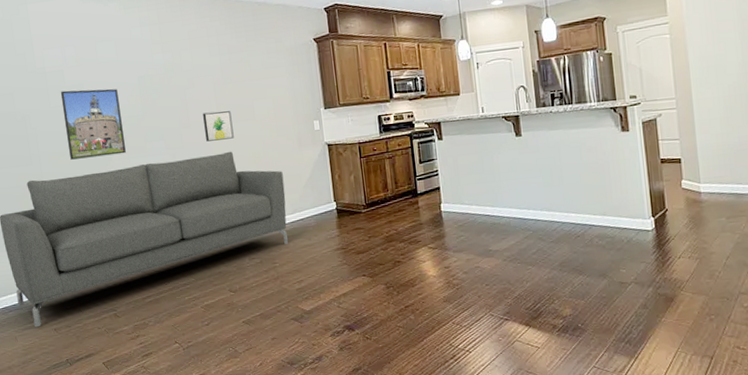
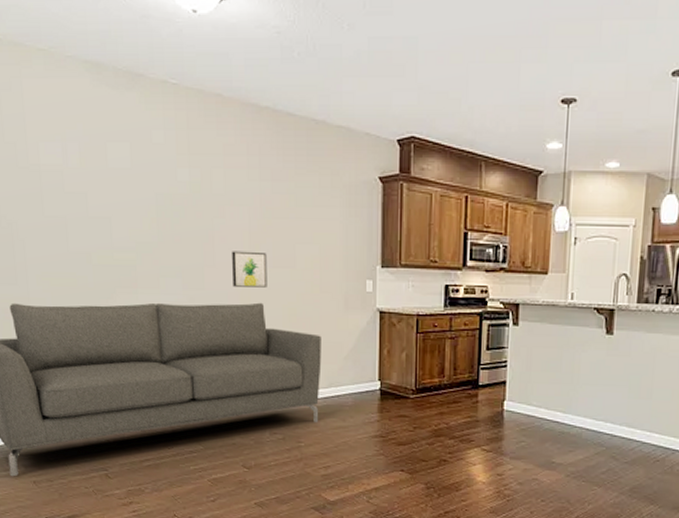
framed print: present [60,88,126,160] -> none [57,198,134,287]

